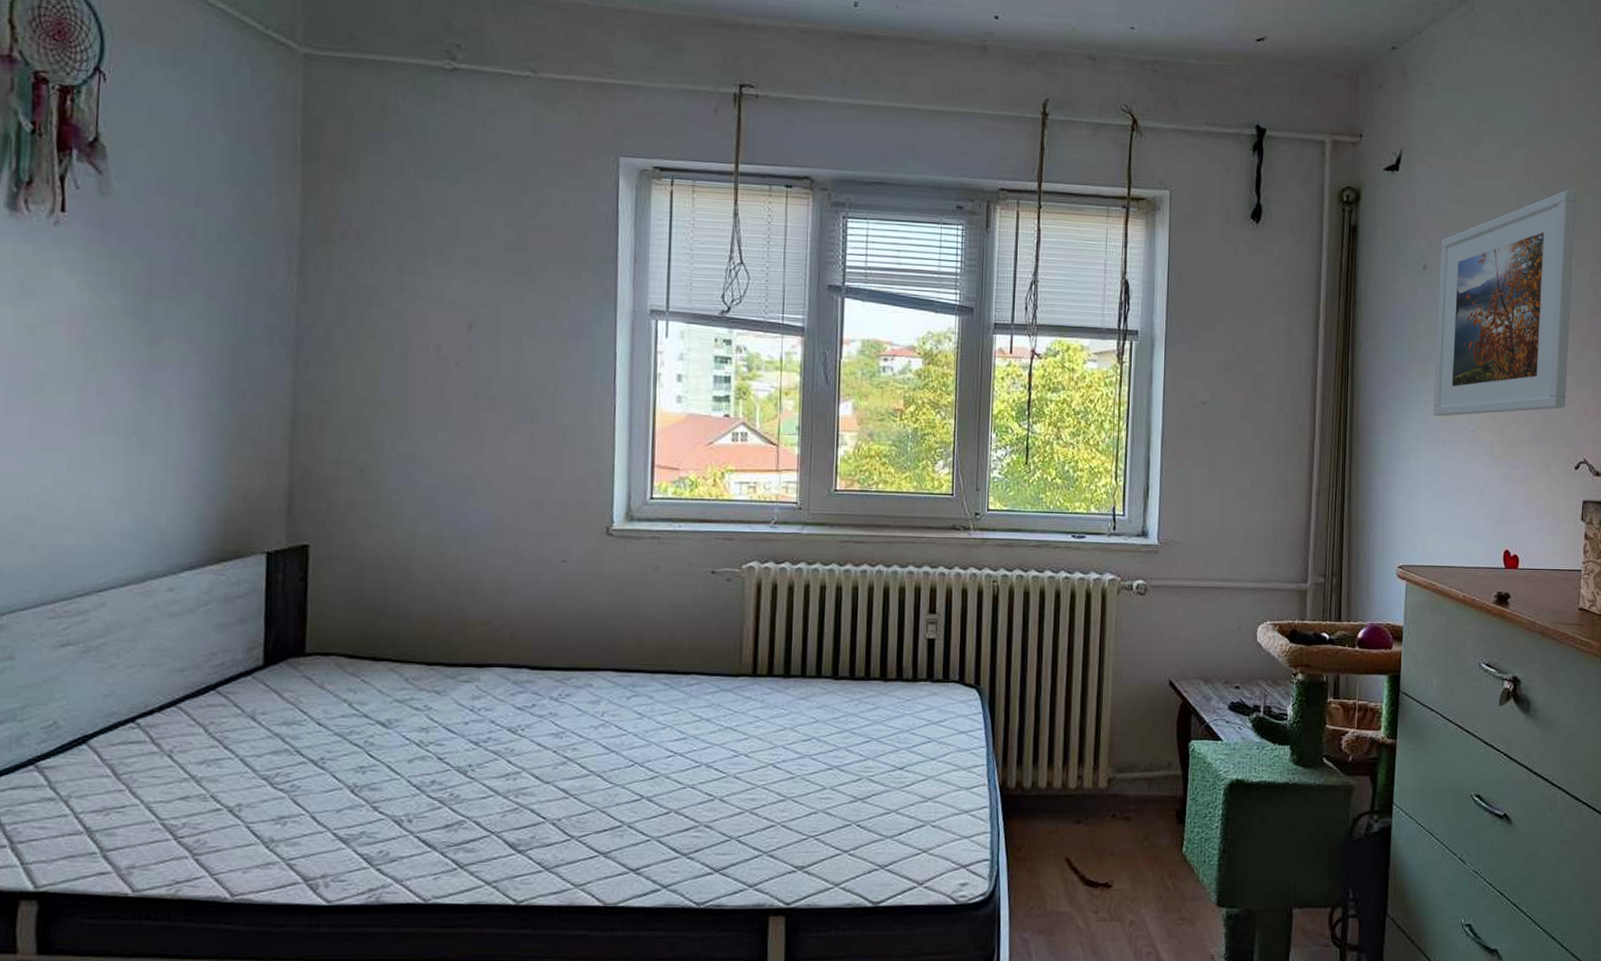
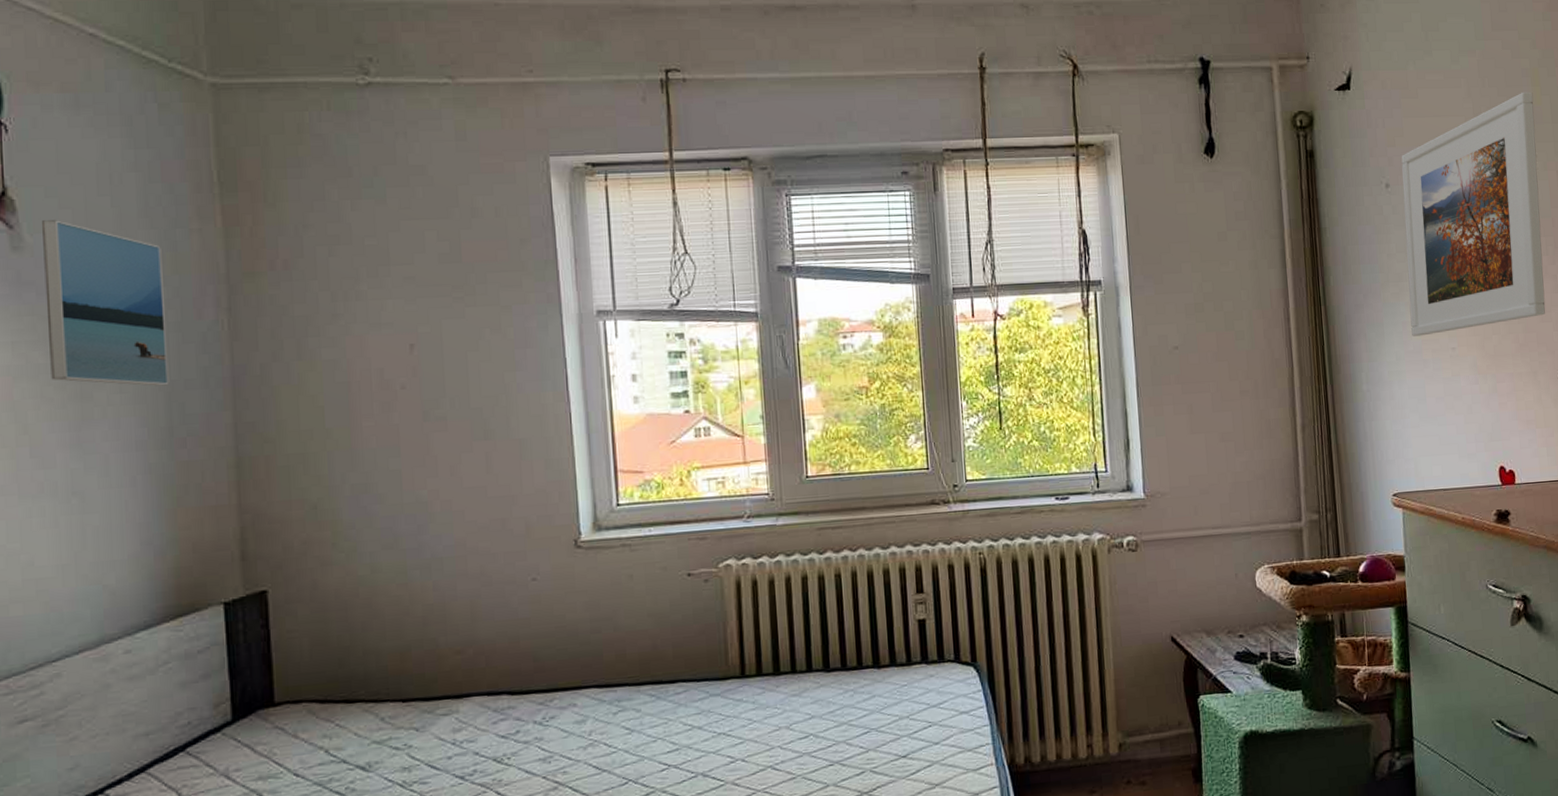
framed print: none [124,169,241,339] -> present [42,220,170,386]

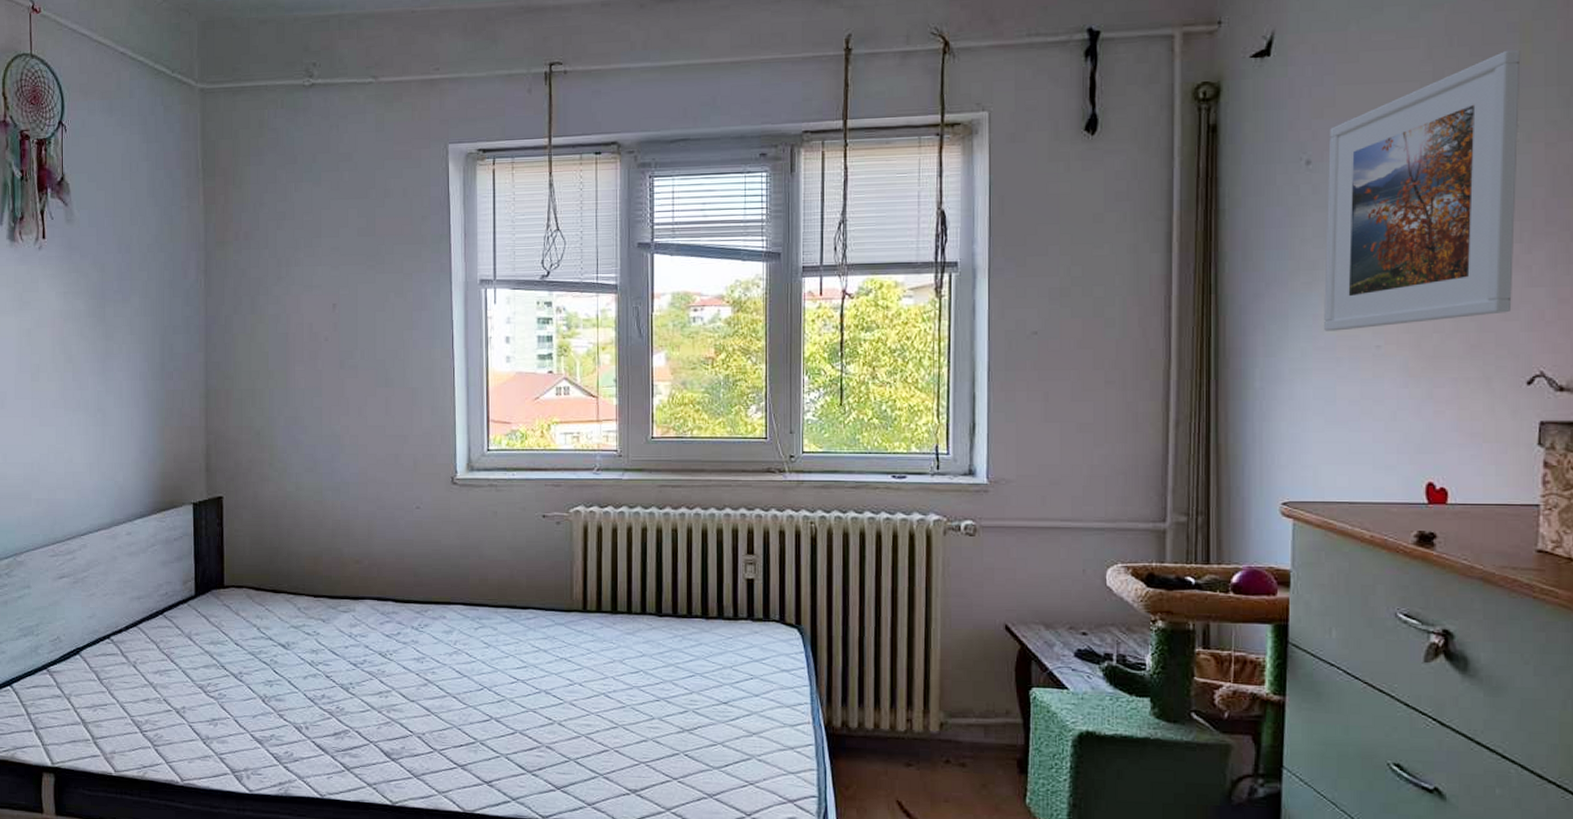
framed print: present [42,220,170,386] -> none [86,199,163,330]

